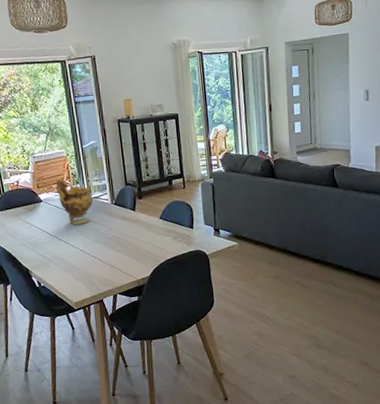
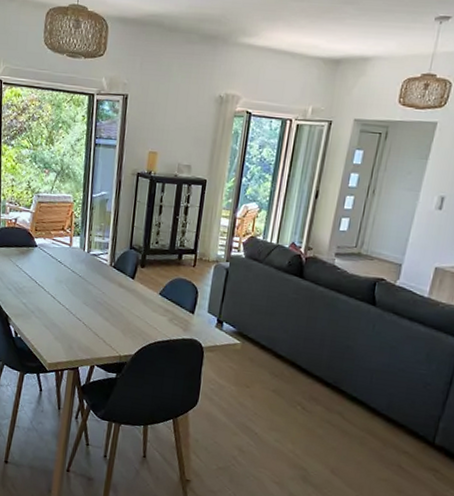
vase: present [56,178,93,225] -> none [54,225,92,281]

